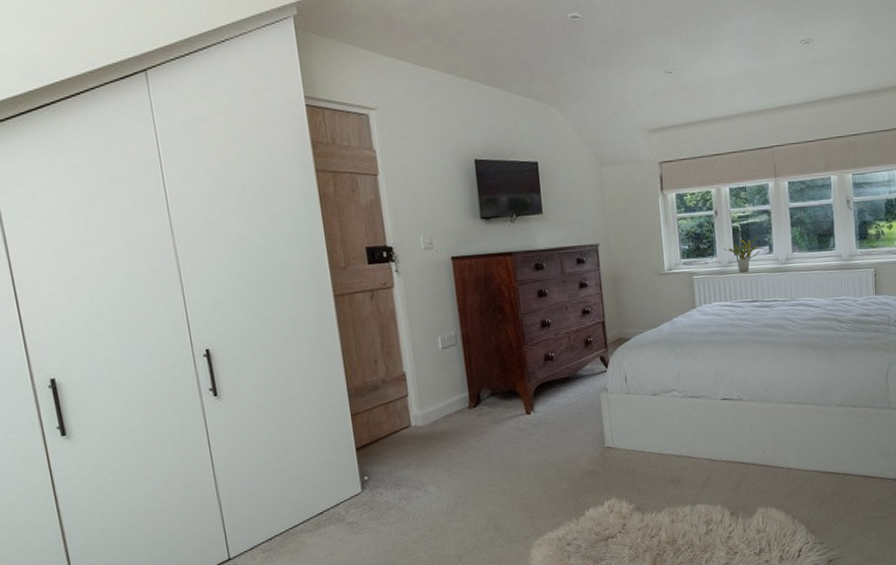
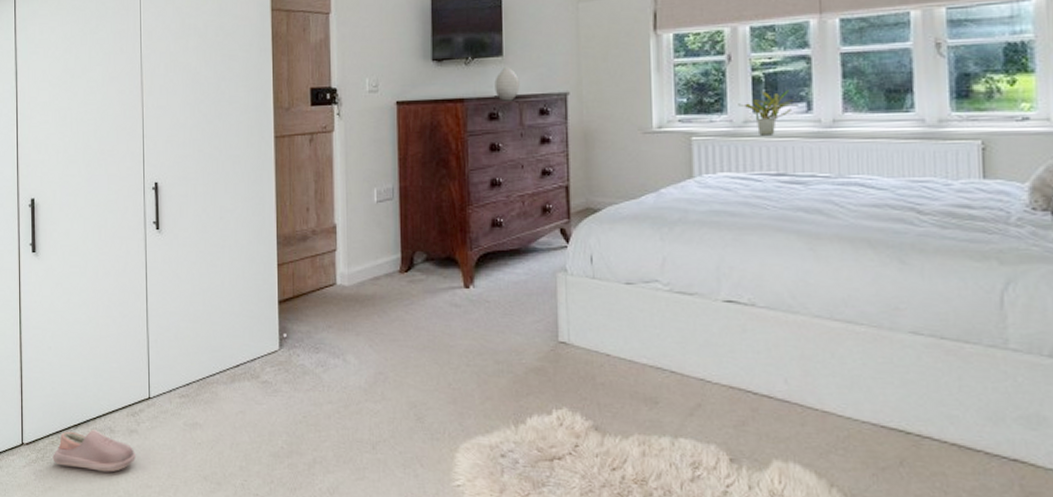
vase: none [537,223,559,253] -> present [494,67,520,101]

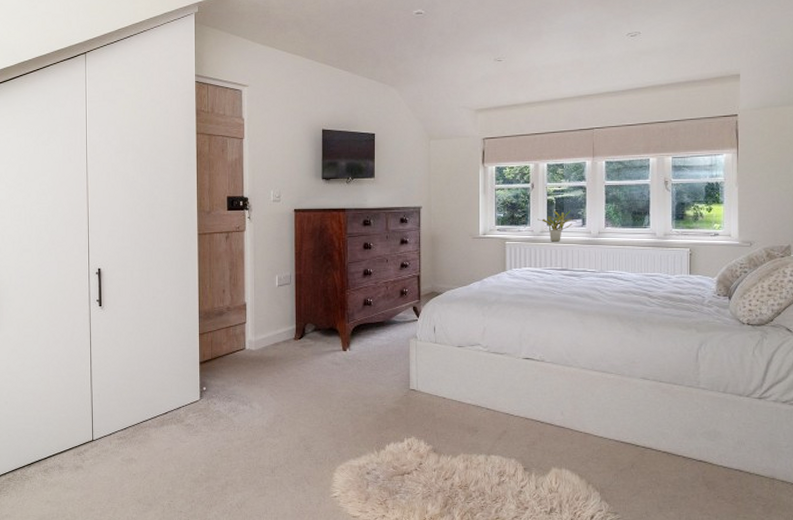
shoe: present [52,428,137,472] -> none [9,466,82,500]
vase: present [494,67,520,101] -> none [368,186,387,212]

